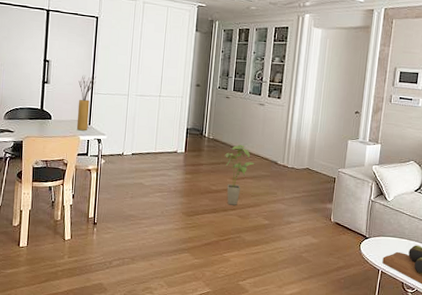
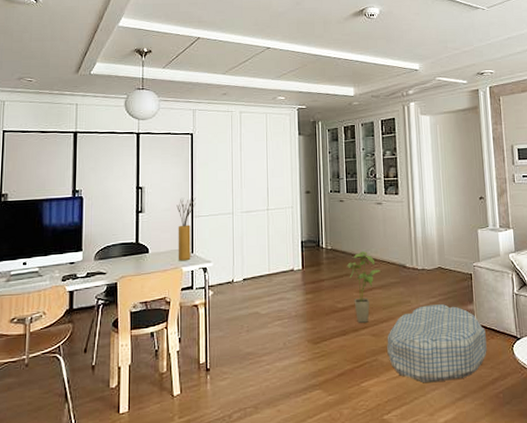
dog bed: none [250,198,339,263] -> present [387,304,487,383]

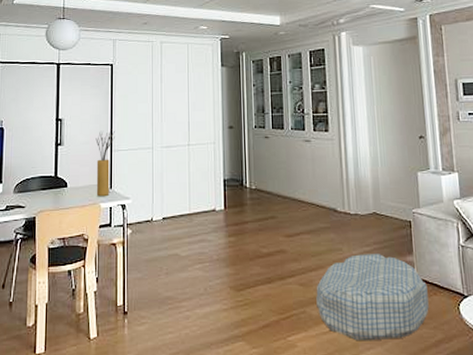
house plant: present [346,251,382,323] -> none [272,193,310,270]

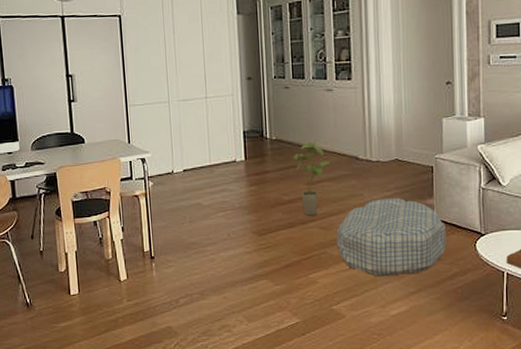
vase: present [95,129,115,197] -> none [109,83,129,152]
house plant: none [272,193,310,270] -> present [293,142,332,216]

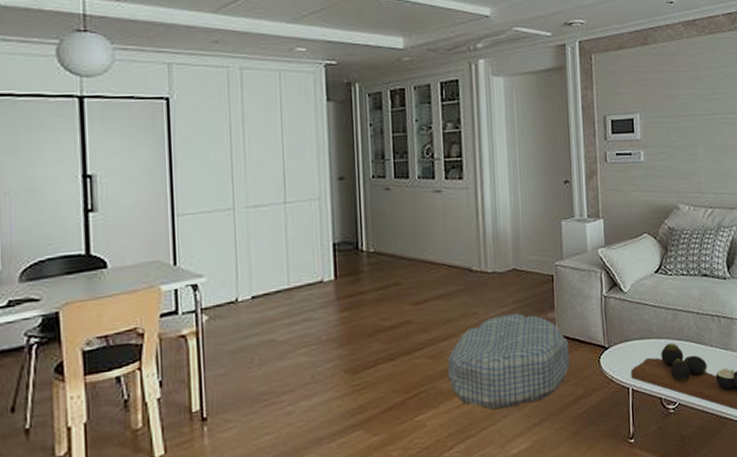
house plant: present [293,142,332,216] -> none [395,253,441,344]

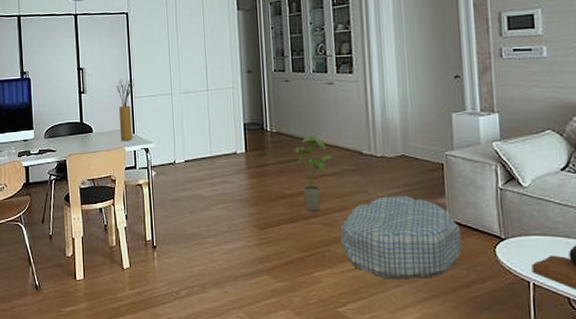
vase: none [148,186,177,278] -> present [116,76,134,141]
house plant: none [395,253,441,344] -> present [294,136,334,211]

